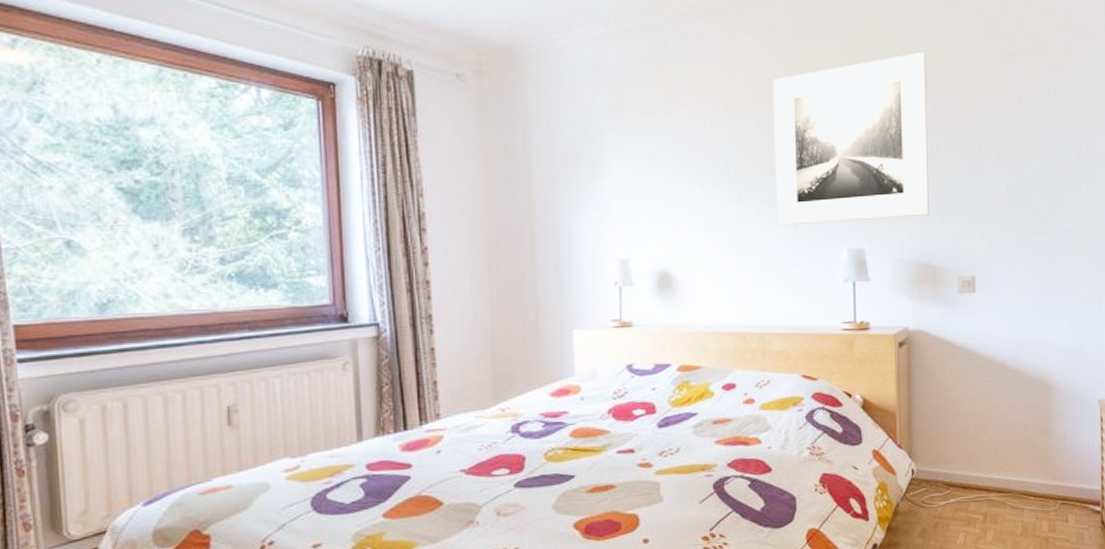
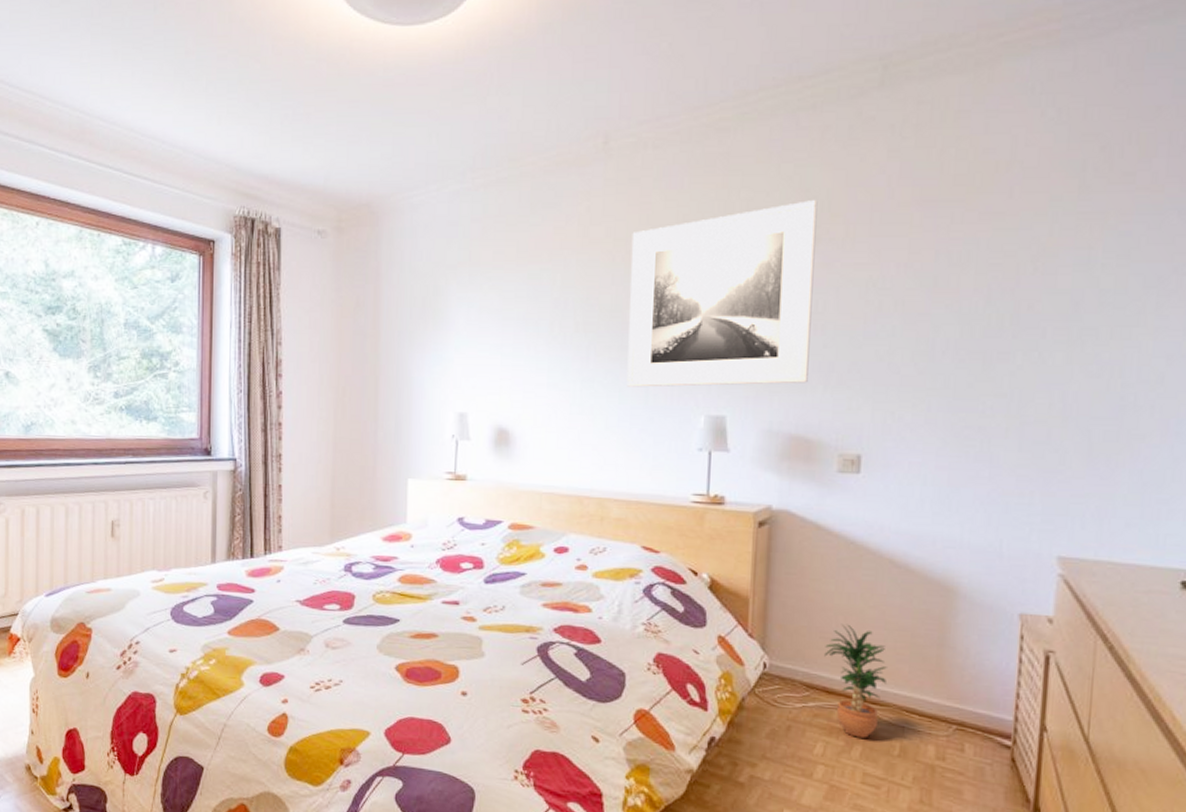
potted plant: none [959,426,1008,524] -> present [824,623,887,738]

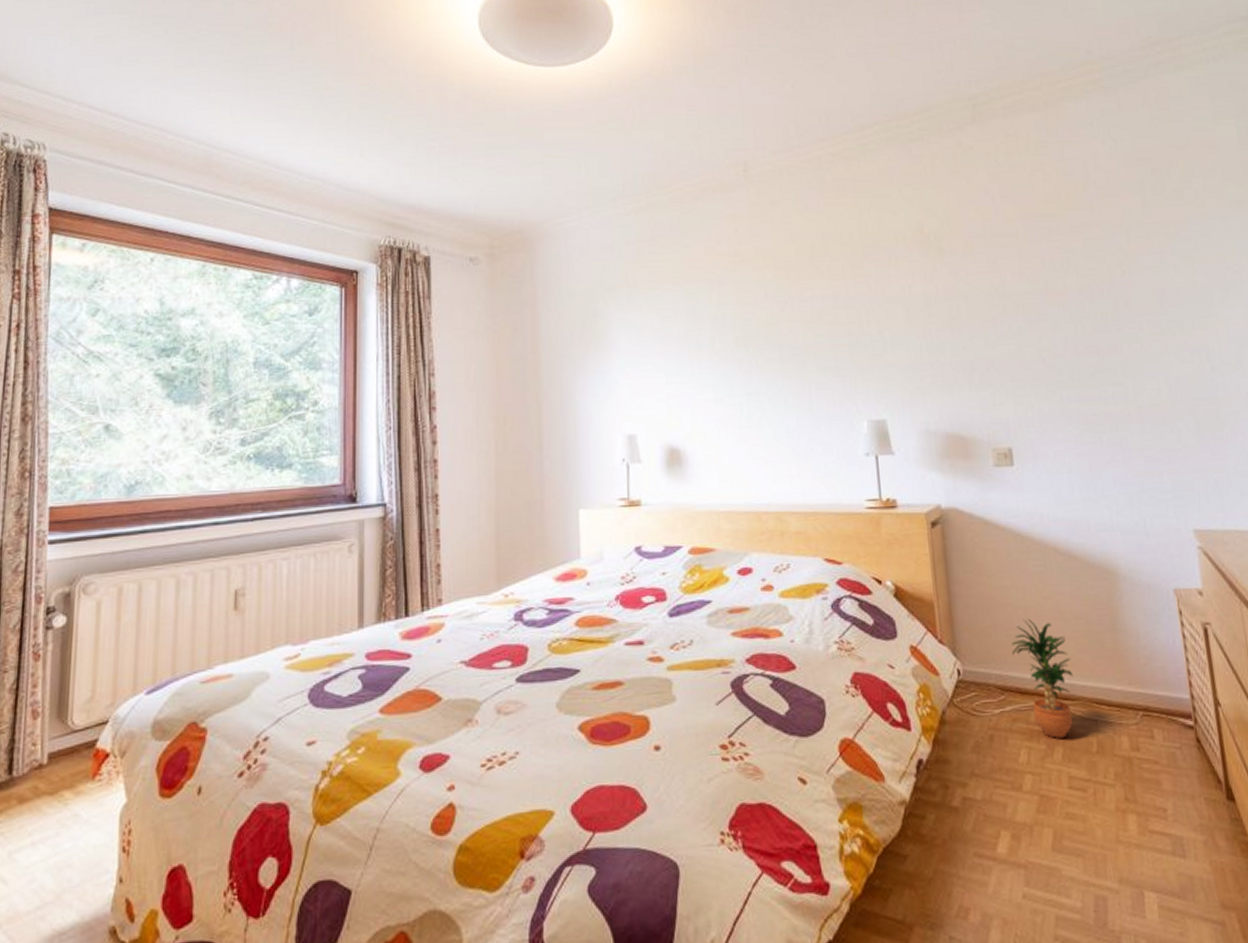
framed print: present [626,200,818,387] -> none [779,218,954,397]

